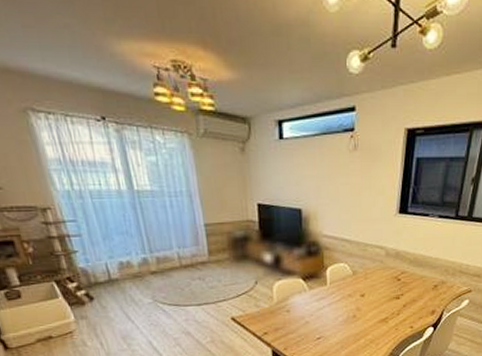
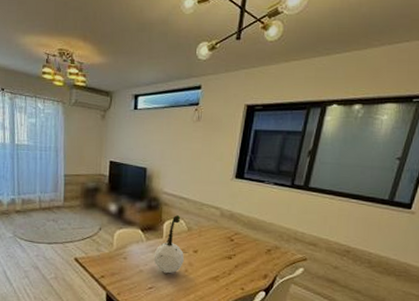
plant: none [319,259,356,322] -> present [153,215,189,274]

